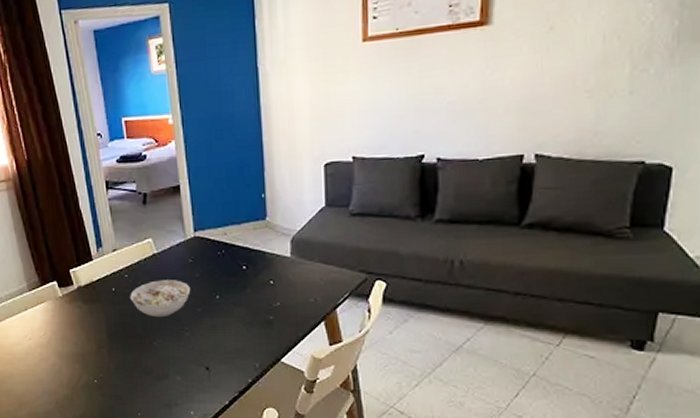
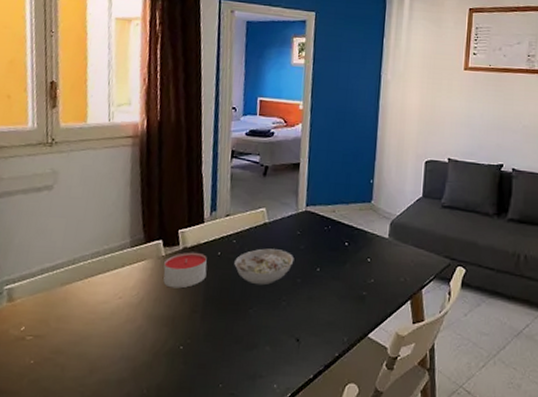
candle: none [63,290,105,327] -> present [163,252,207,289]

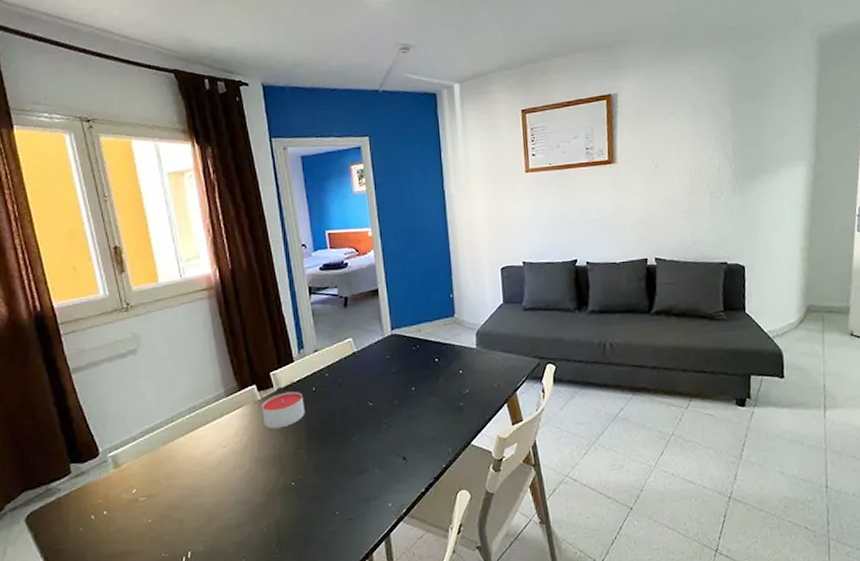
bowl: present [234,248,294,286] -> none [330,375,388,413]

